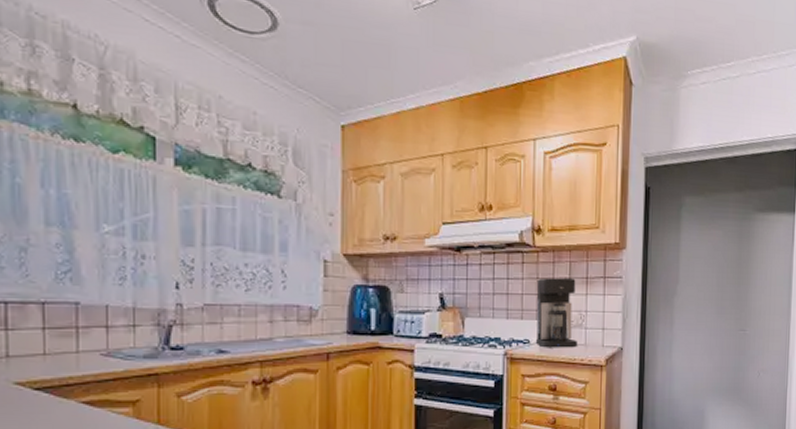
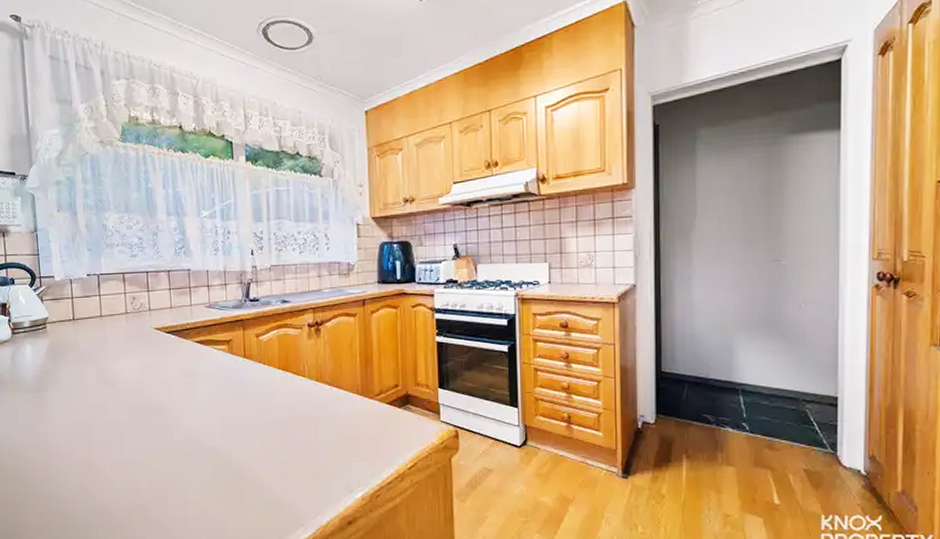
coffee maker: present [535,278,578,348] -> none [543,221,588,288]

